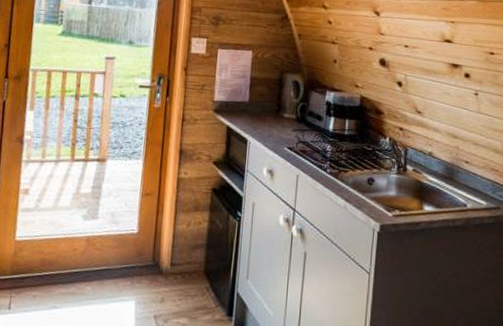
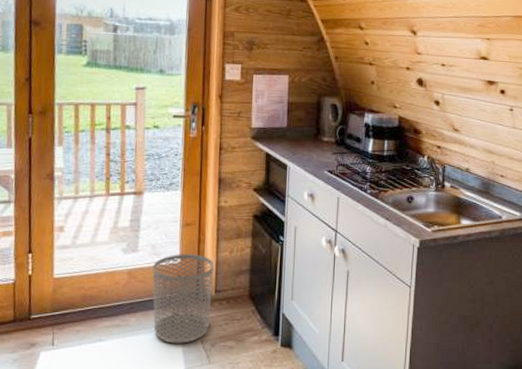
waste bin: none [108,223,171,317] -> present [152,254,214,344]

